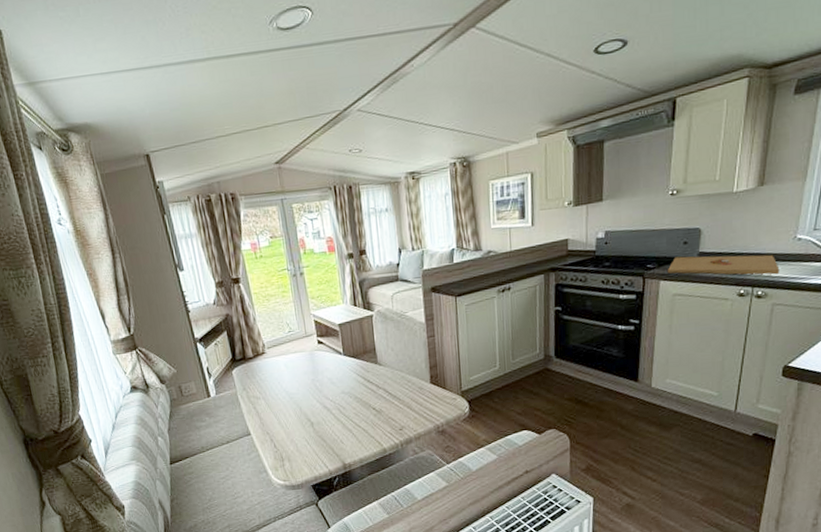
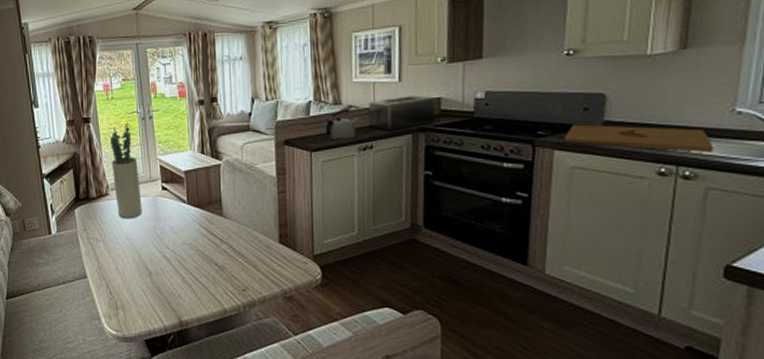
vase: none [262,280,300,375] -> present [110,122,142,219]
kettle: none [468,254,499,284] -> present [325,109,361,140]
toaster: none [505,238,564,273] -> present [368,95,436,131]

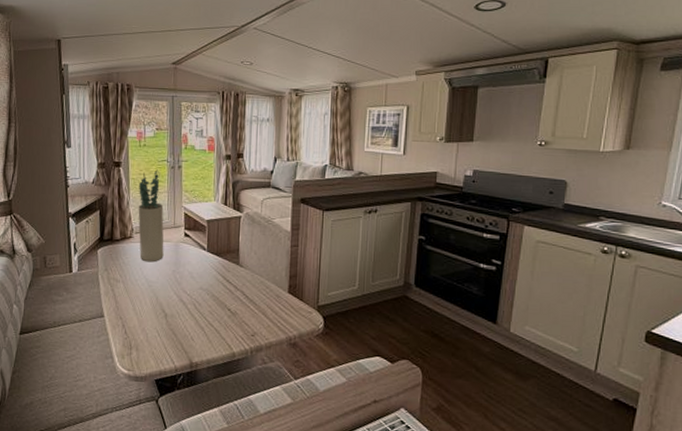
kettle: present [325,109,361,140] -> none [337,174,369,203]
toaster: present [368,95,436,131] -> none [375,168,433,198]
platter: present [563,124,714,153] -> none [531,205,644,237]

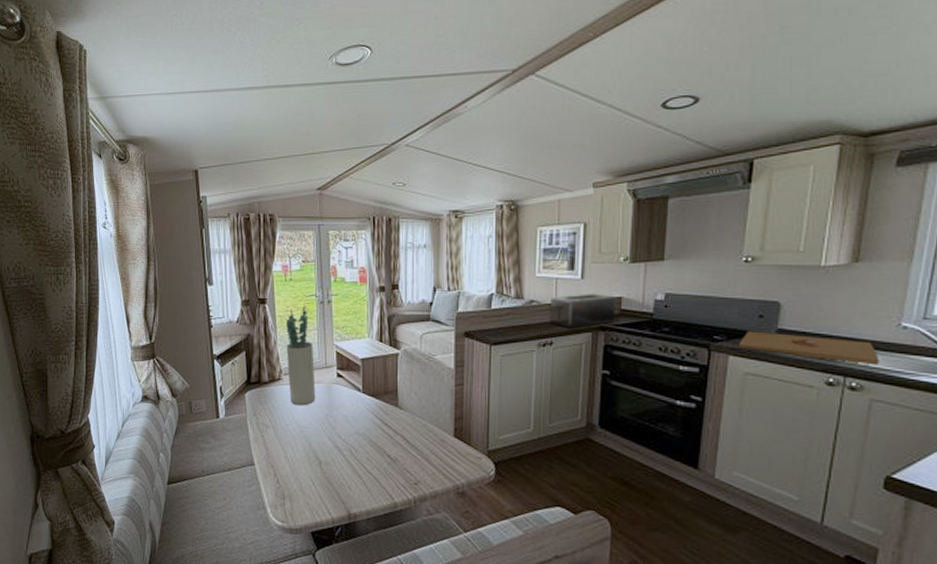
toaster: none [375,168,433,198] -> present [549,294,617,328]
platter: none [531,205,644,237] -> present [737,331,879,366]

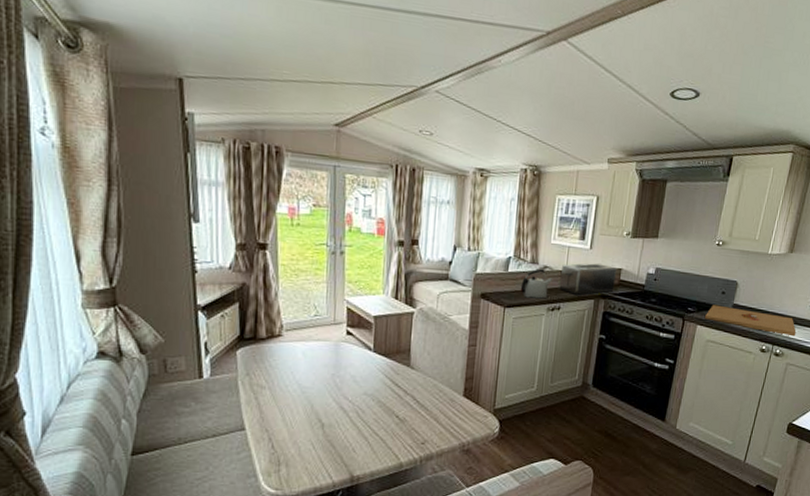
vase: present [286,305,316,406] -> none [289,254,322,365]
kettle: none [506,303,542,335] -> present [520,268,553,299]

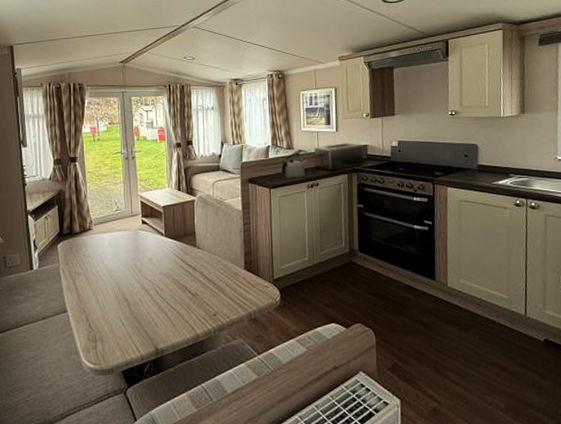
platter: present [704,305,796,337] -> none [452,167,548,189]

